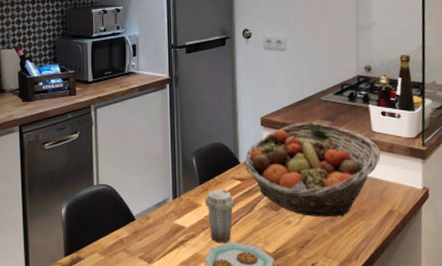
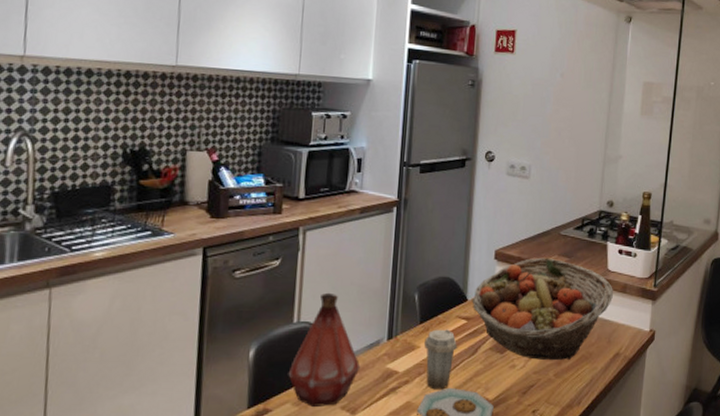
bottle: none [93,159,152,257] -> present [288,292,361,408]

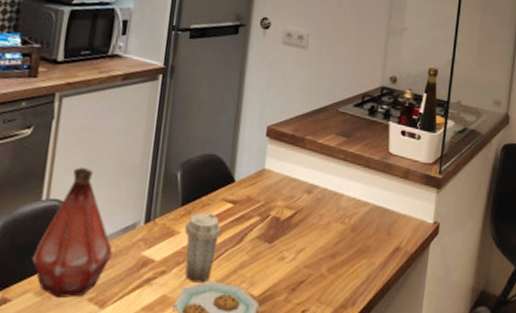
fruit basket: present [472,257,613,361] -> none [239,136,395,254]

